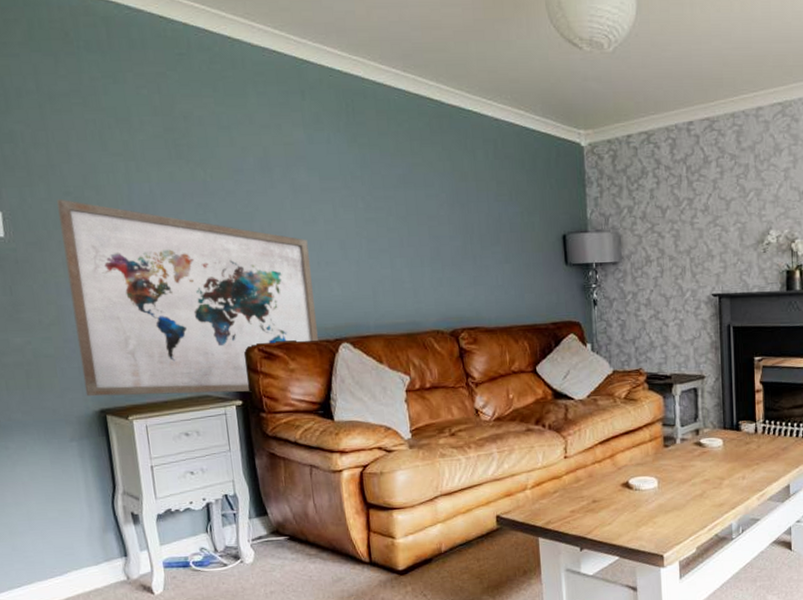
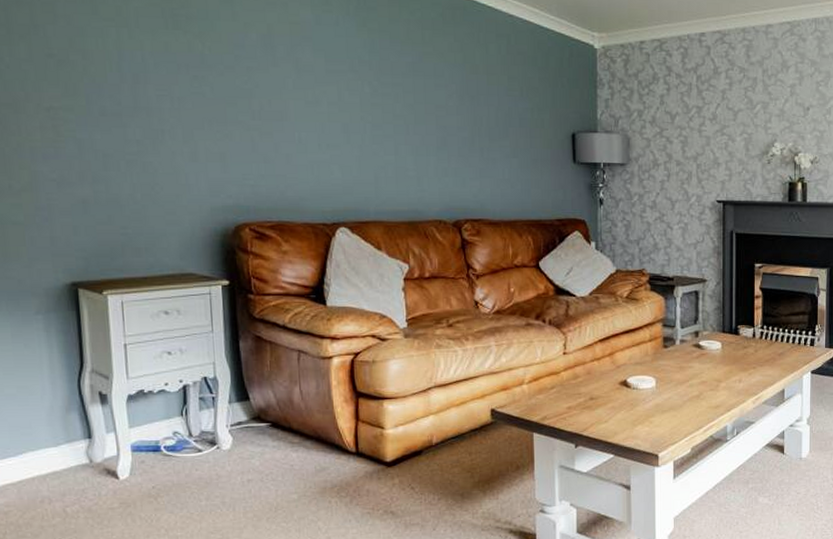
wall art: present [57,198,318,397] -> none [38,60,314,272]

